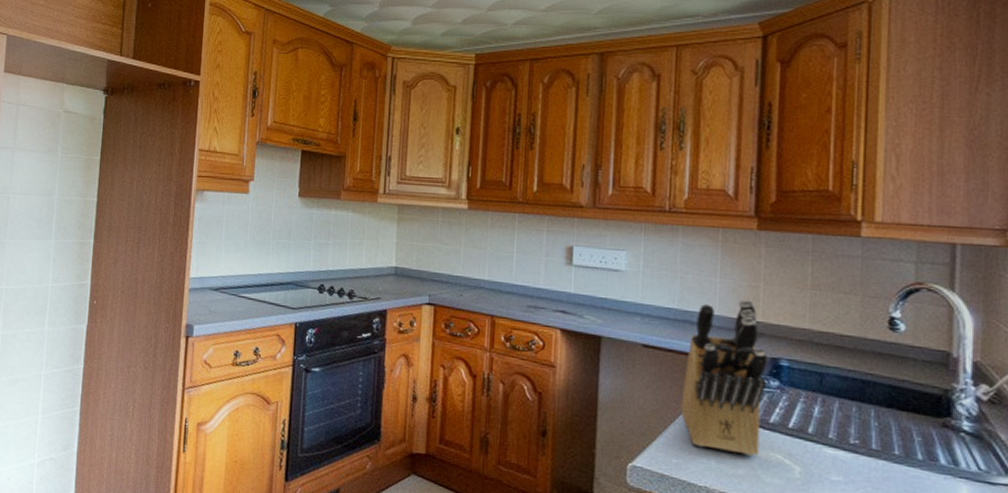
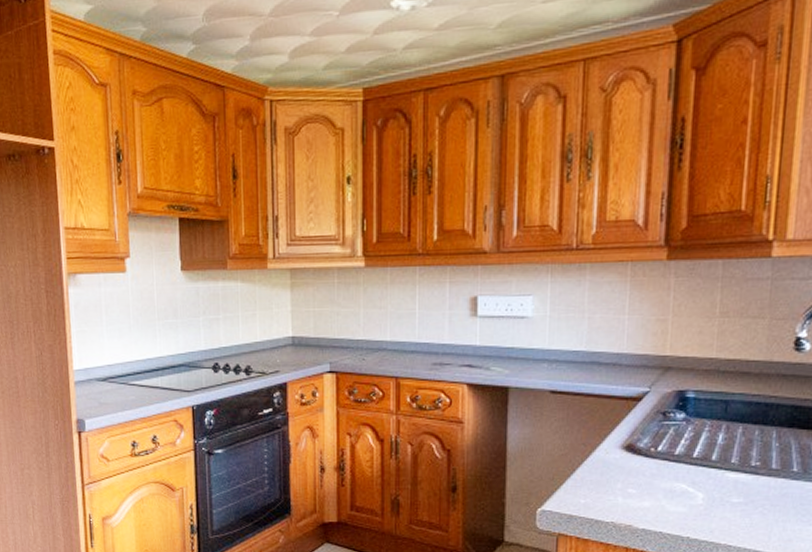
knife block: present [680,299,769,456] -> none [588,334,676,488]

